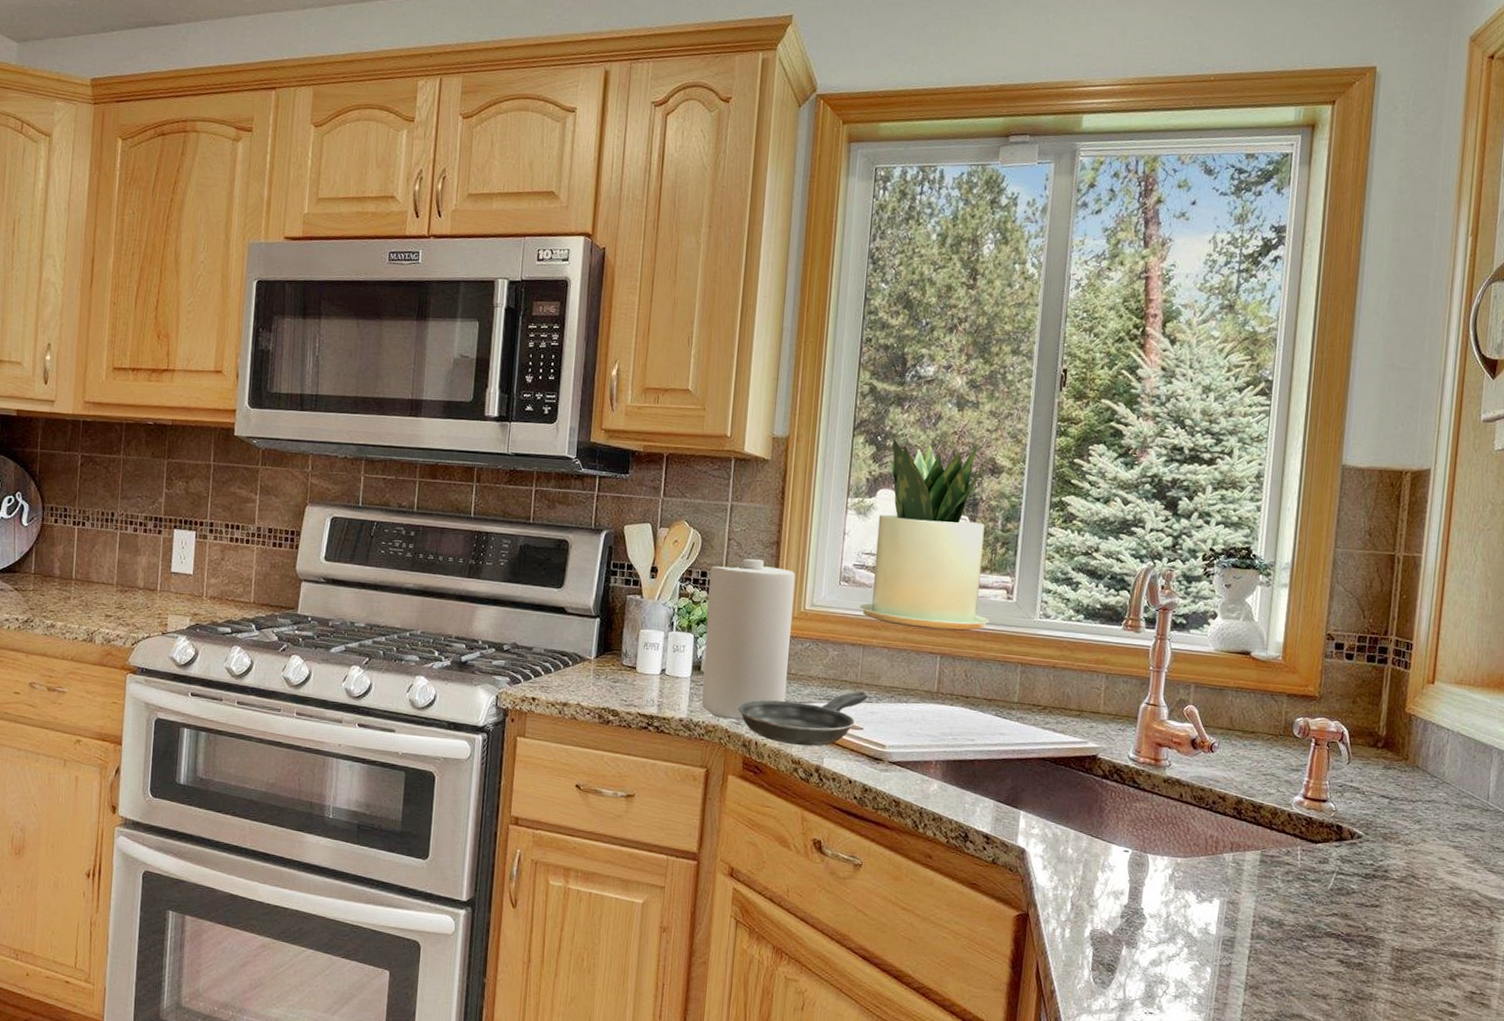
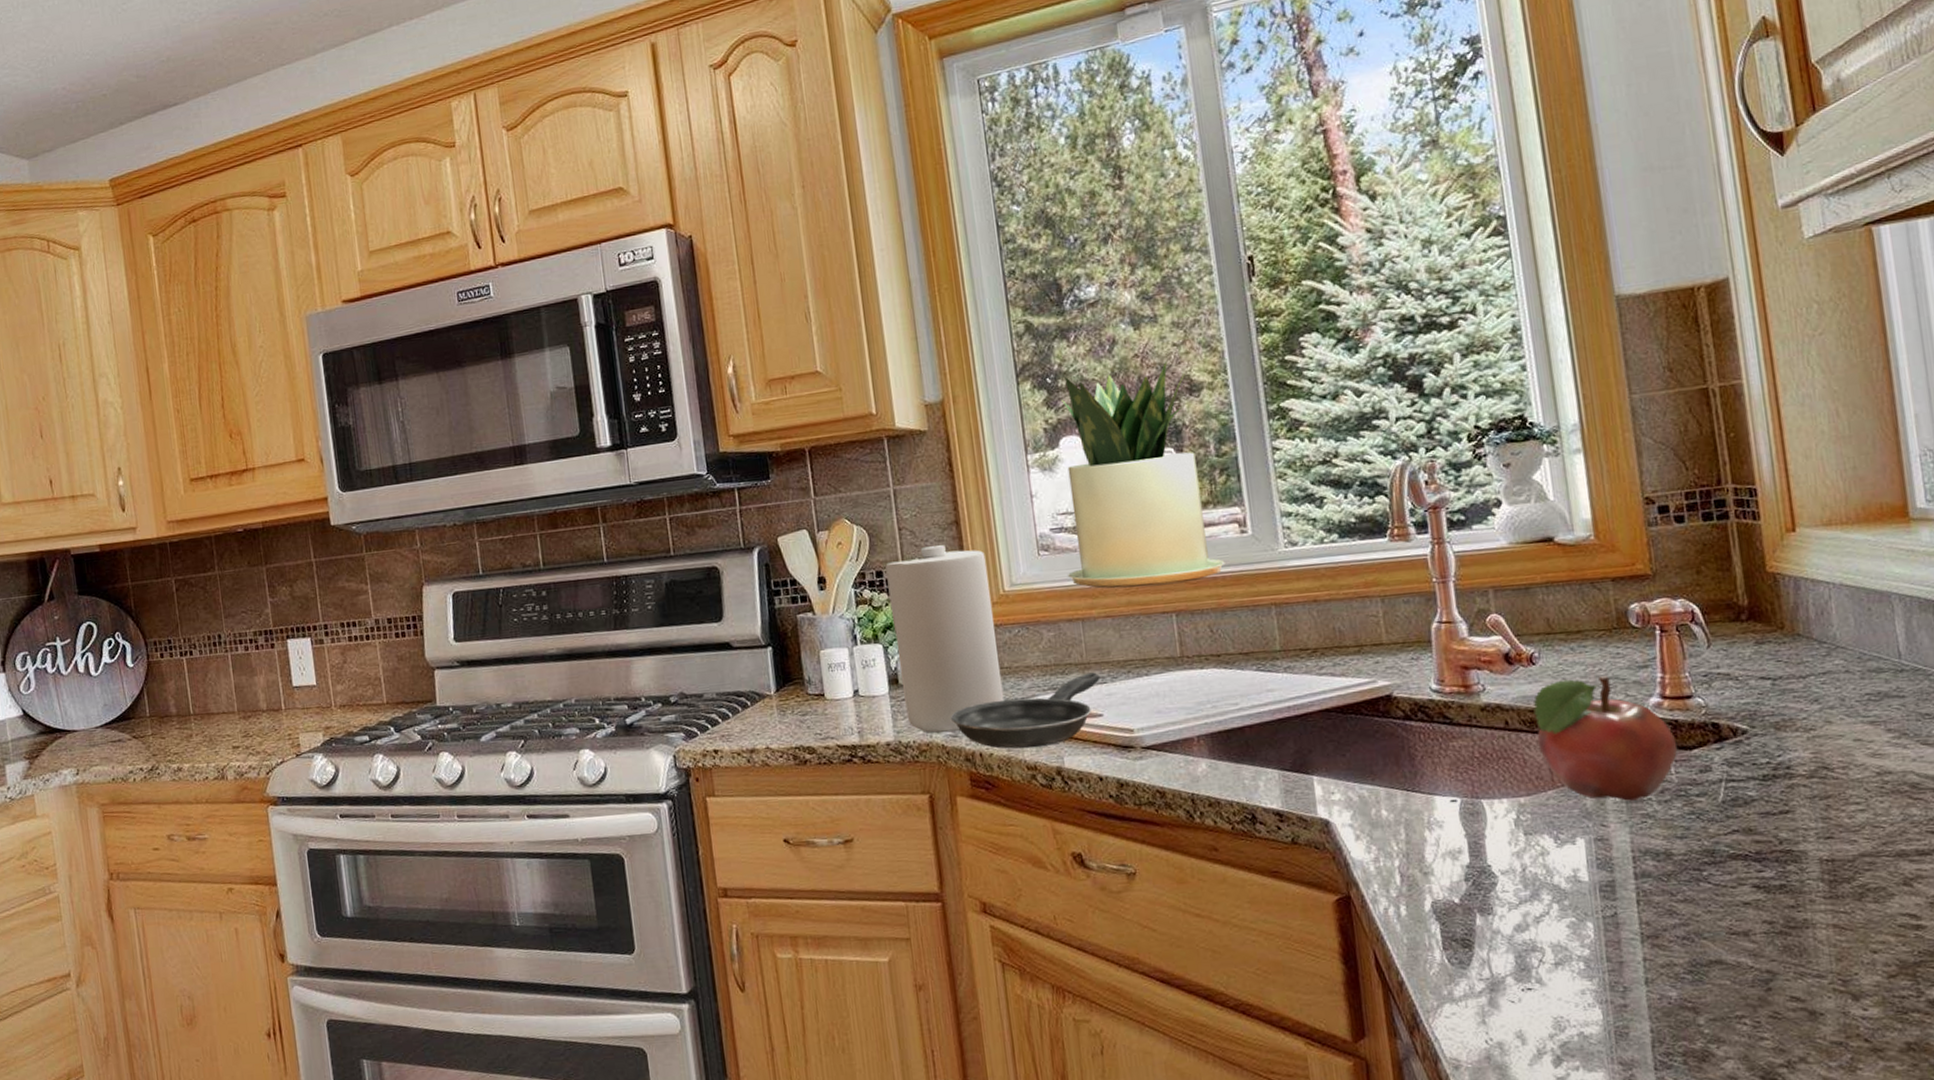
fruit: none [1201,769,1307,876] -> present [1533,676,1678,801]

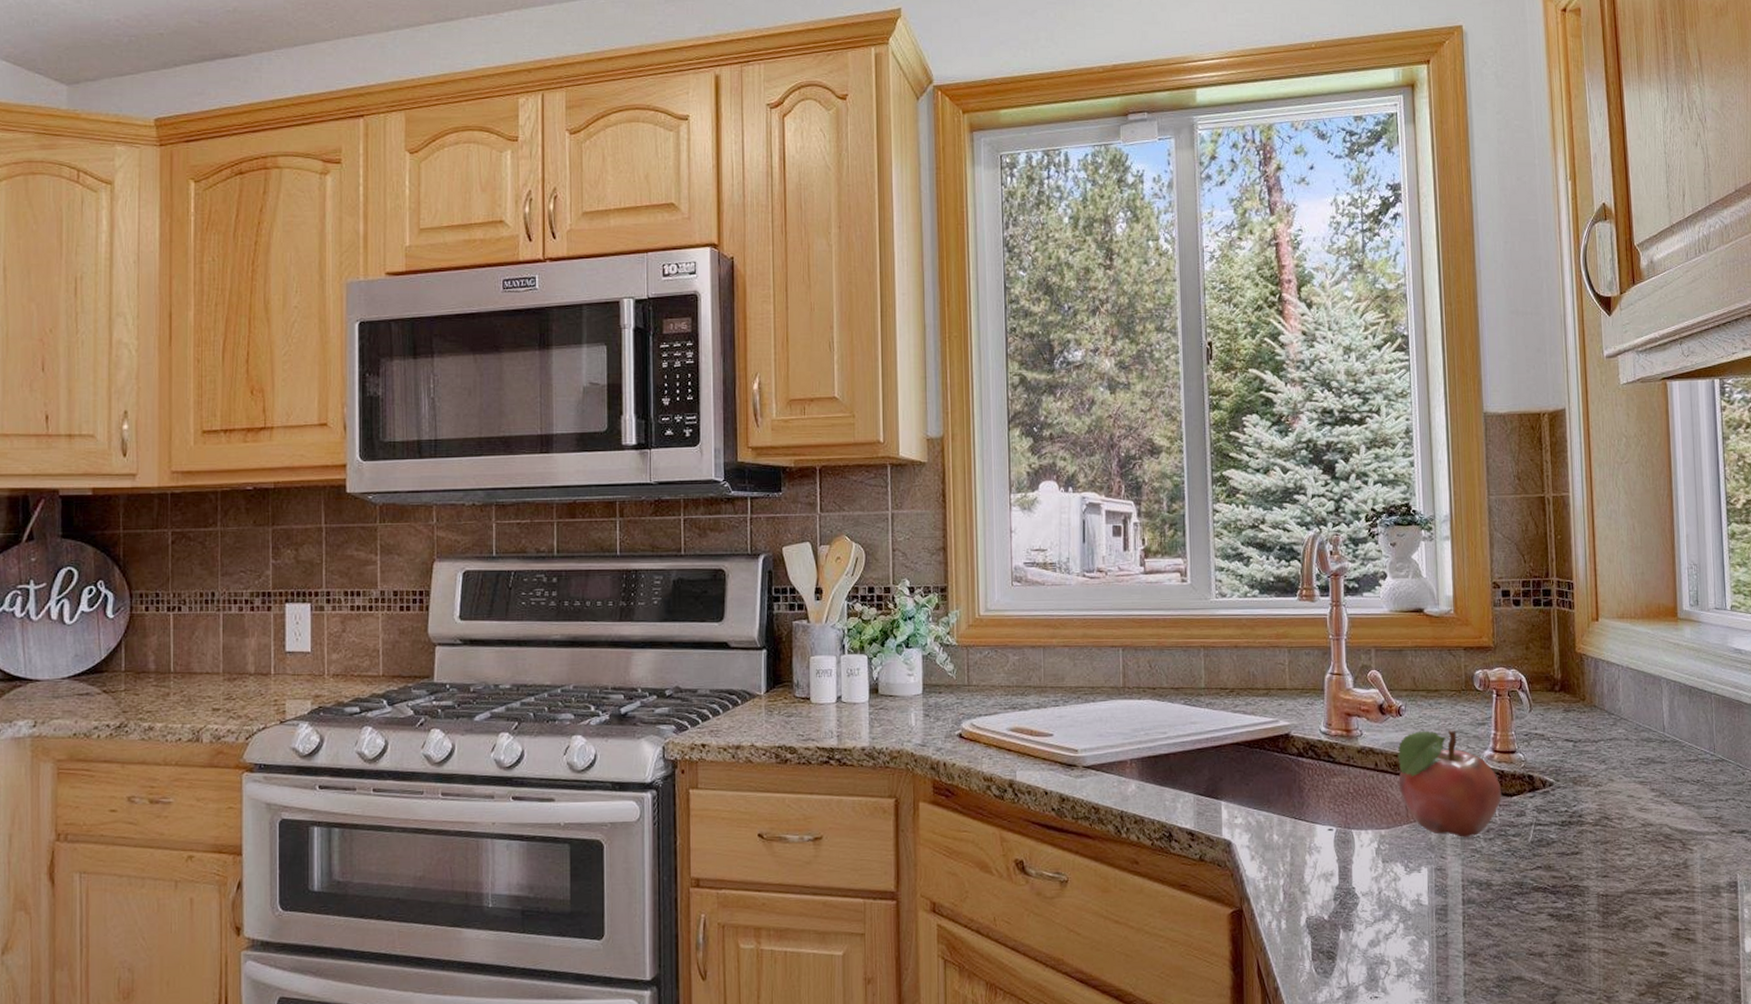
paper towel holder: present [885,545,1005,733] -> none [877,568,970,742]
frying pan: present [951,672,1100,749] -> none [922,695,1054,761]
planter: present [1061,360,1226,589] -> none [1035,424,1167,622]

